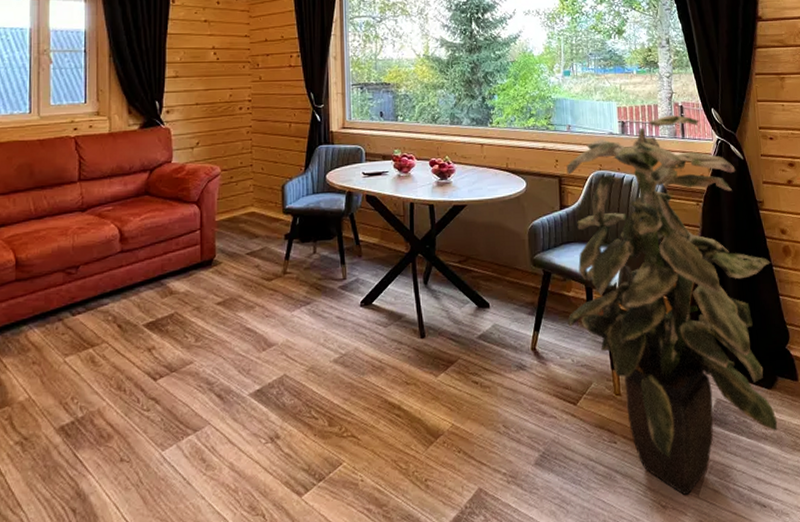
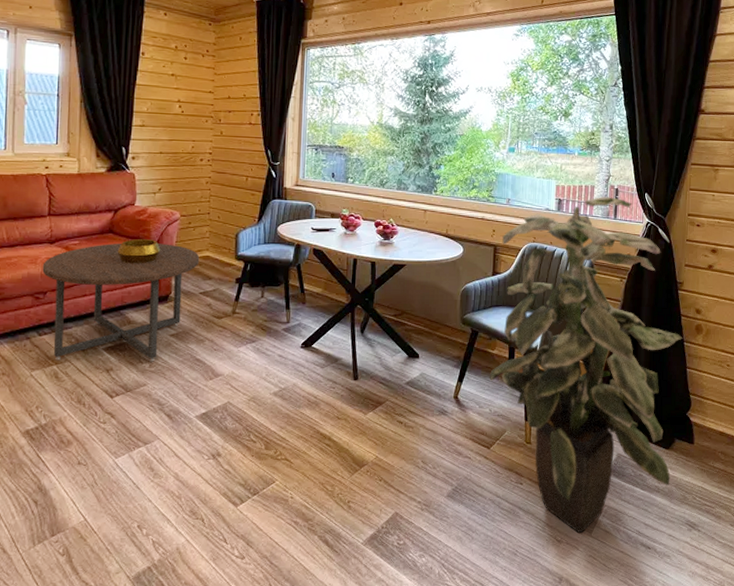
coffee table: none [74,202,244,343] -> present [42,243,200,362]
decorative bowl: none [154,199,202,228] -> present [117,239,161,264]

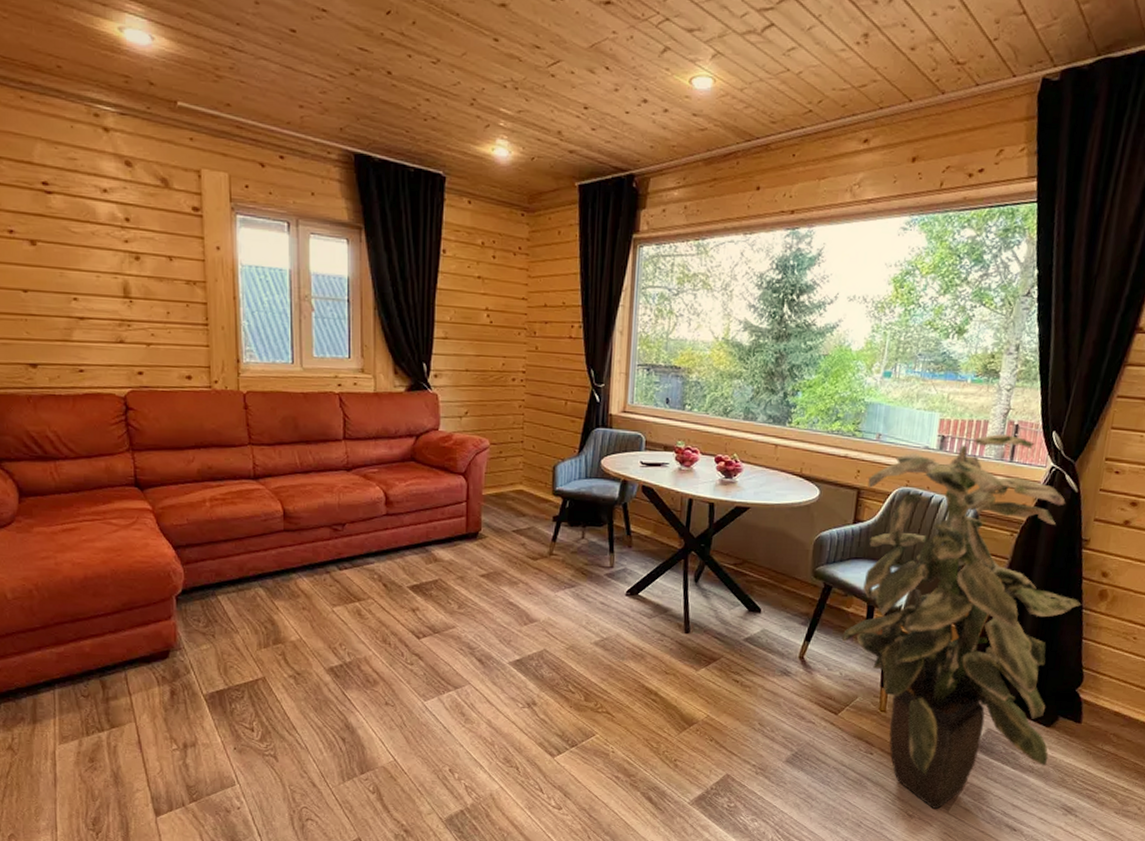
coffee table: present [42,243,200,362] -> none [339,472,512,603]
decorative bowl: present [117,239,161,264] -> none [420,468,469,497]

